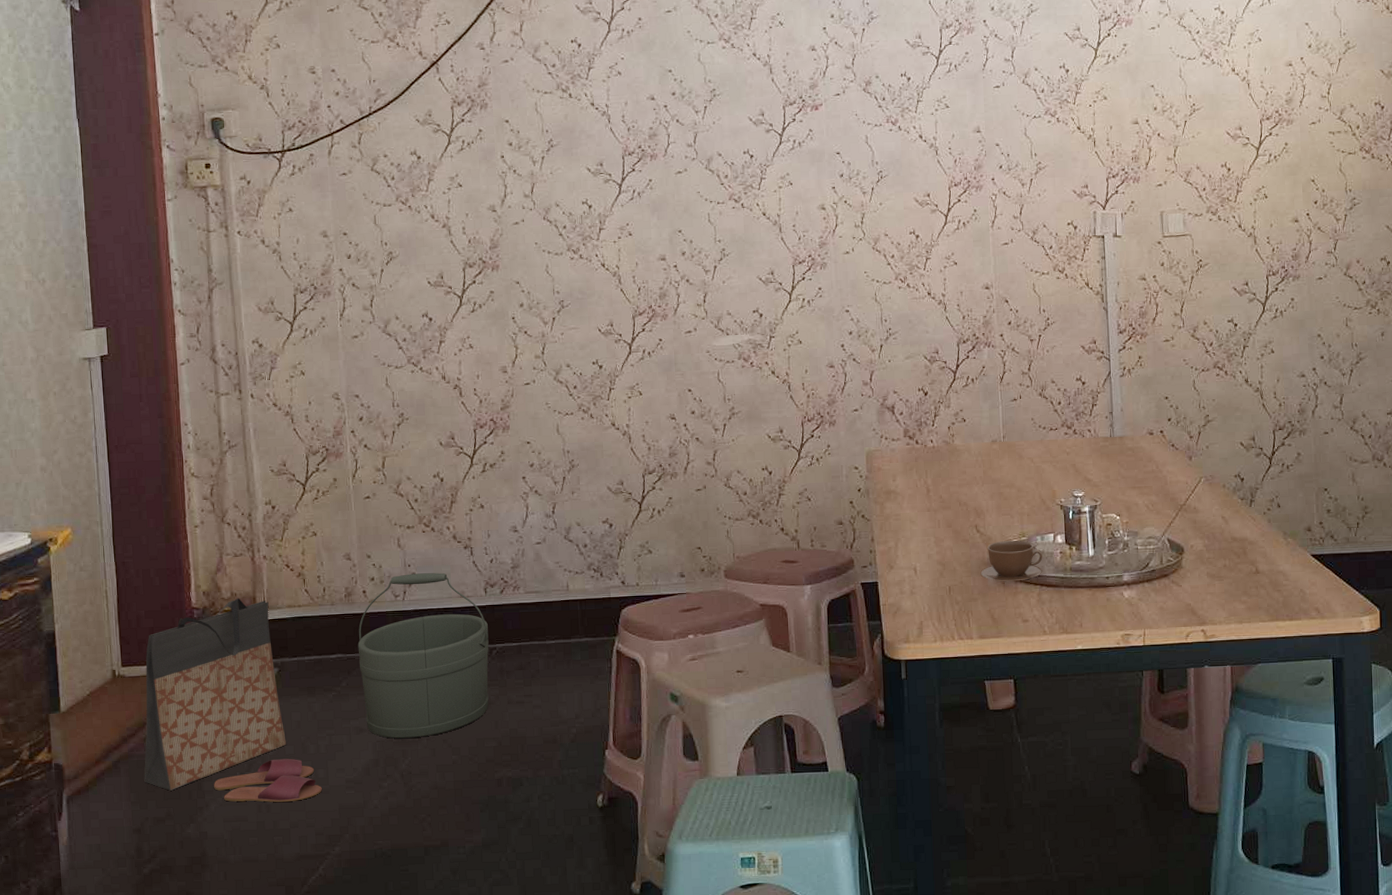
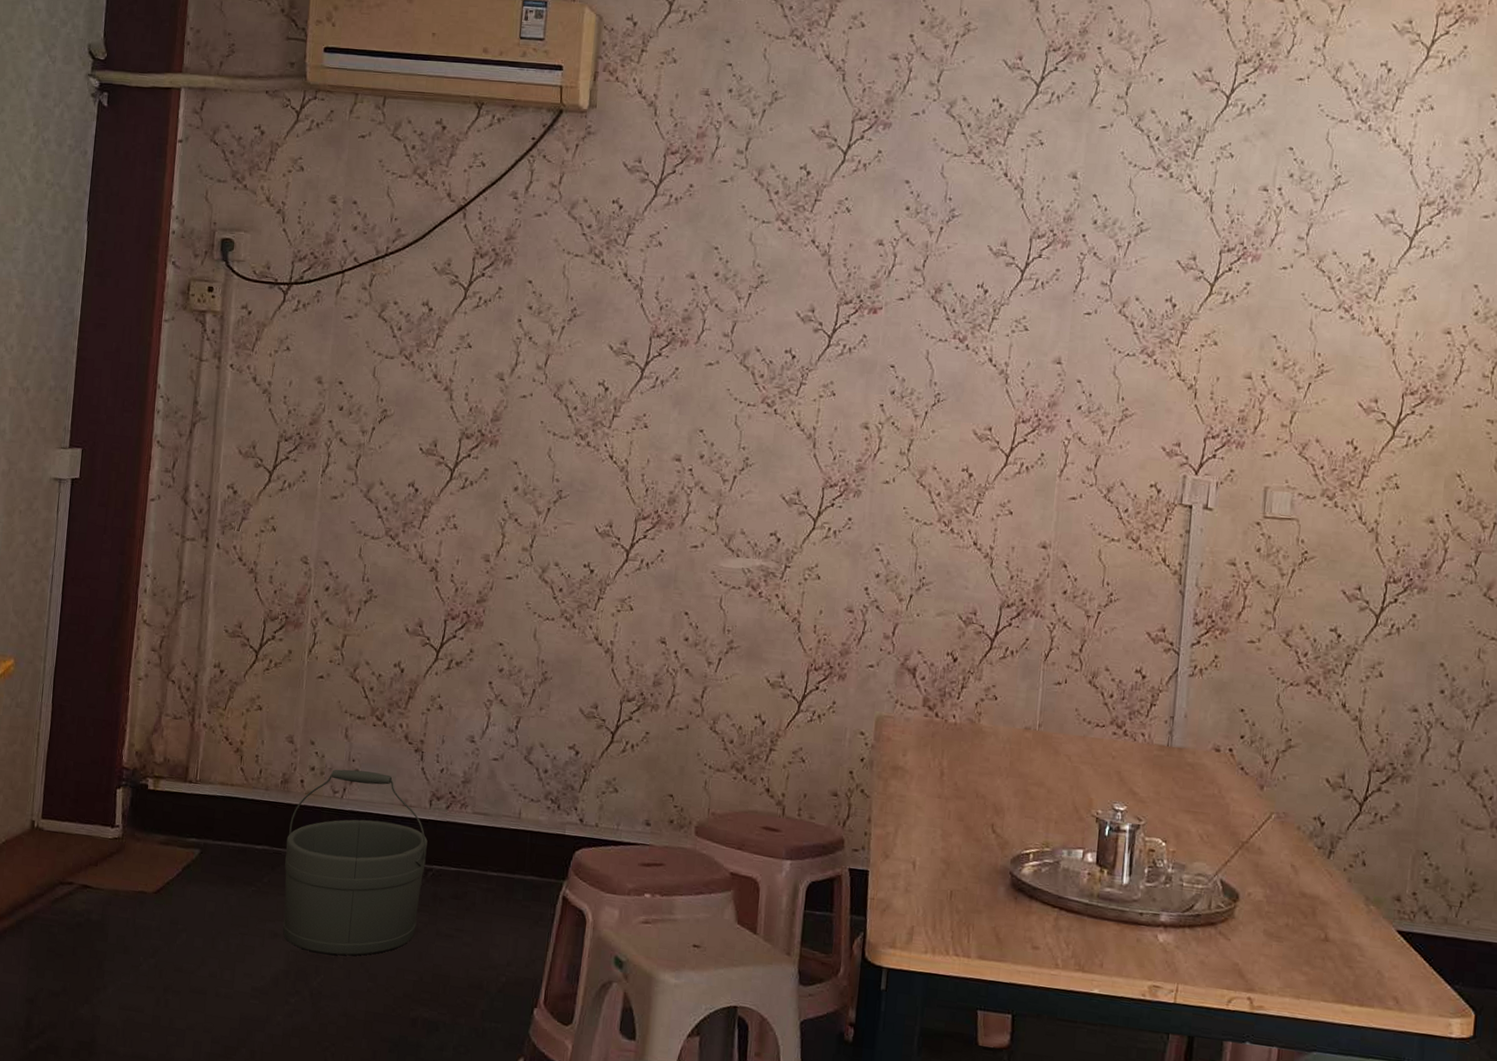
bag: present [144,597,286,791] -> none [45,764,201,964]
slippers: present [214,758,322,803] -> none [115,949,226,1001]
teacup: present [980,540,1043,582] -> none [989,847,1067,899]

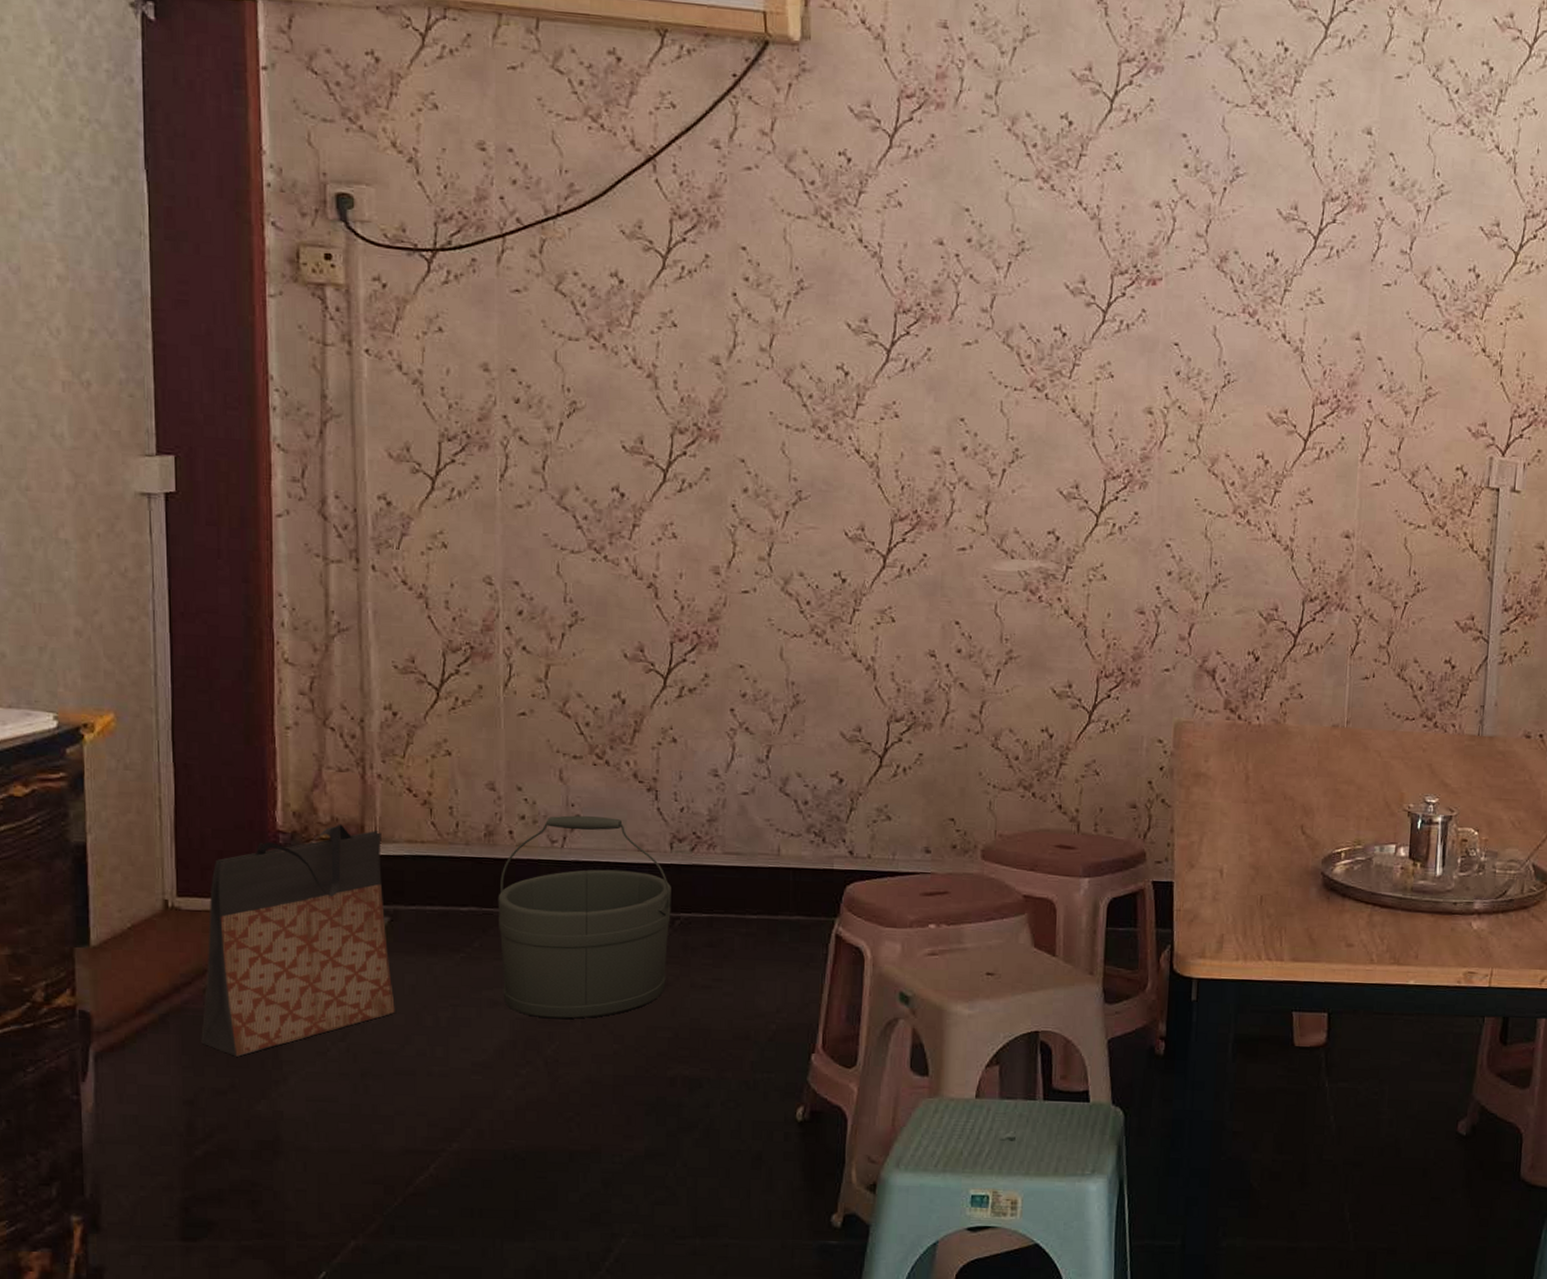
bag: none [45,764,201,964] -> present [201,824,395,1057]

